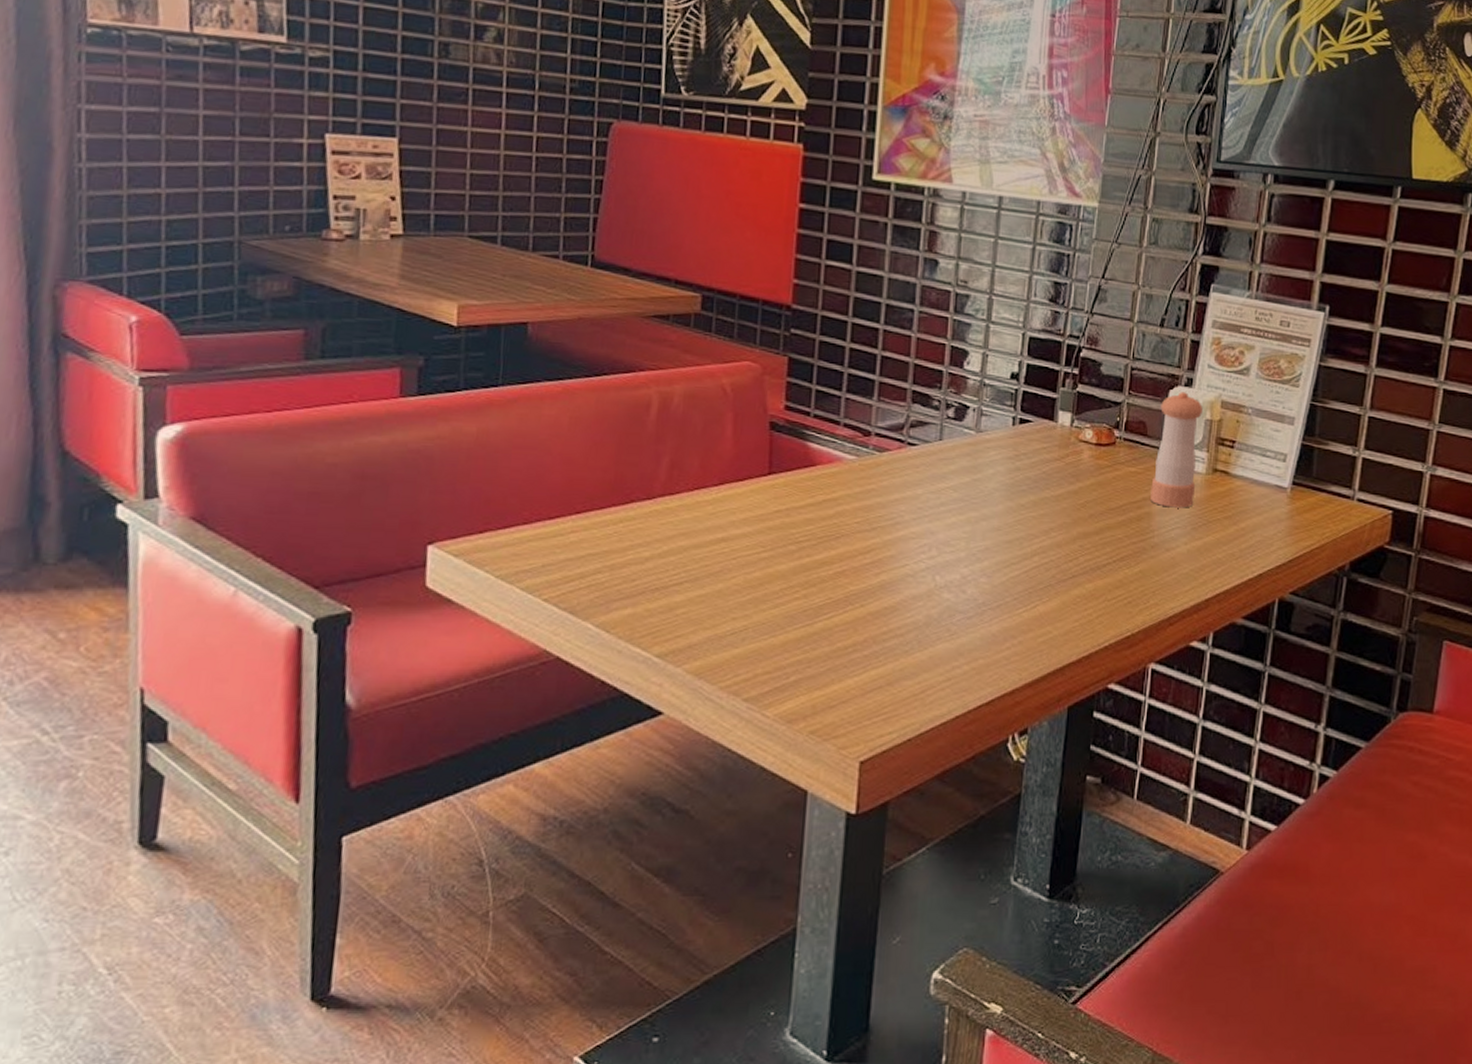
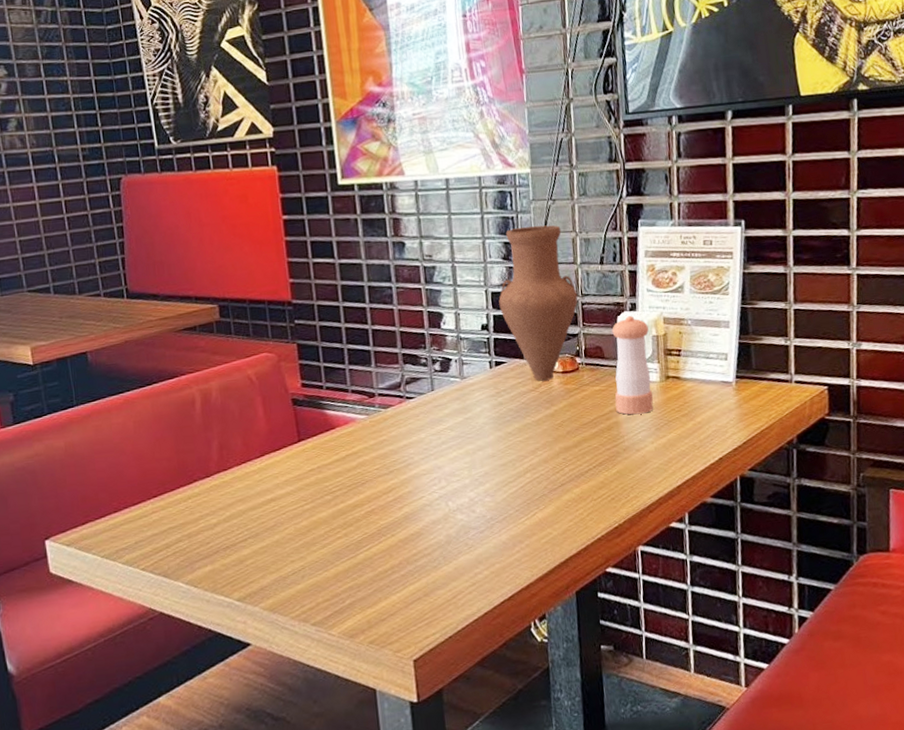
vase: none [1036,267,1129,451] -> present [499,225,578,381]

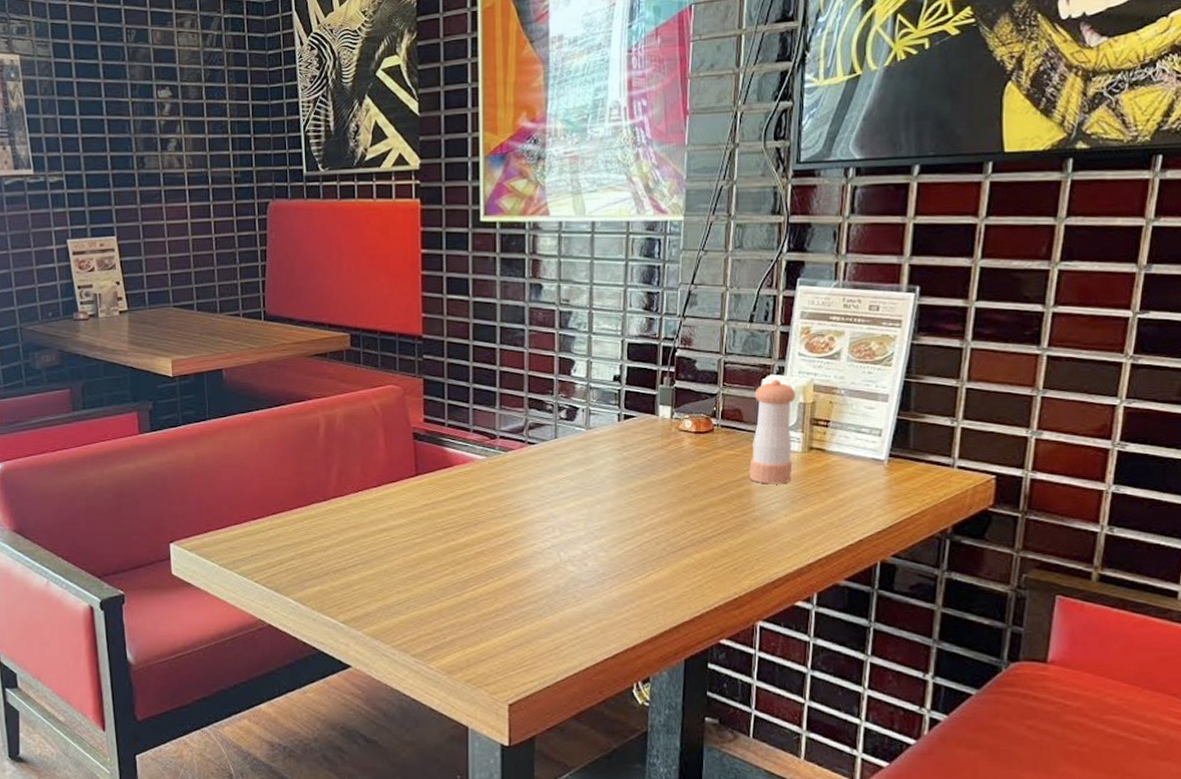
vase: present [499,225,578,381] -> none [635,277,721,439]

